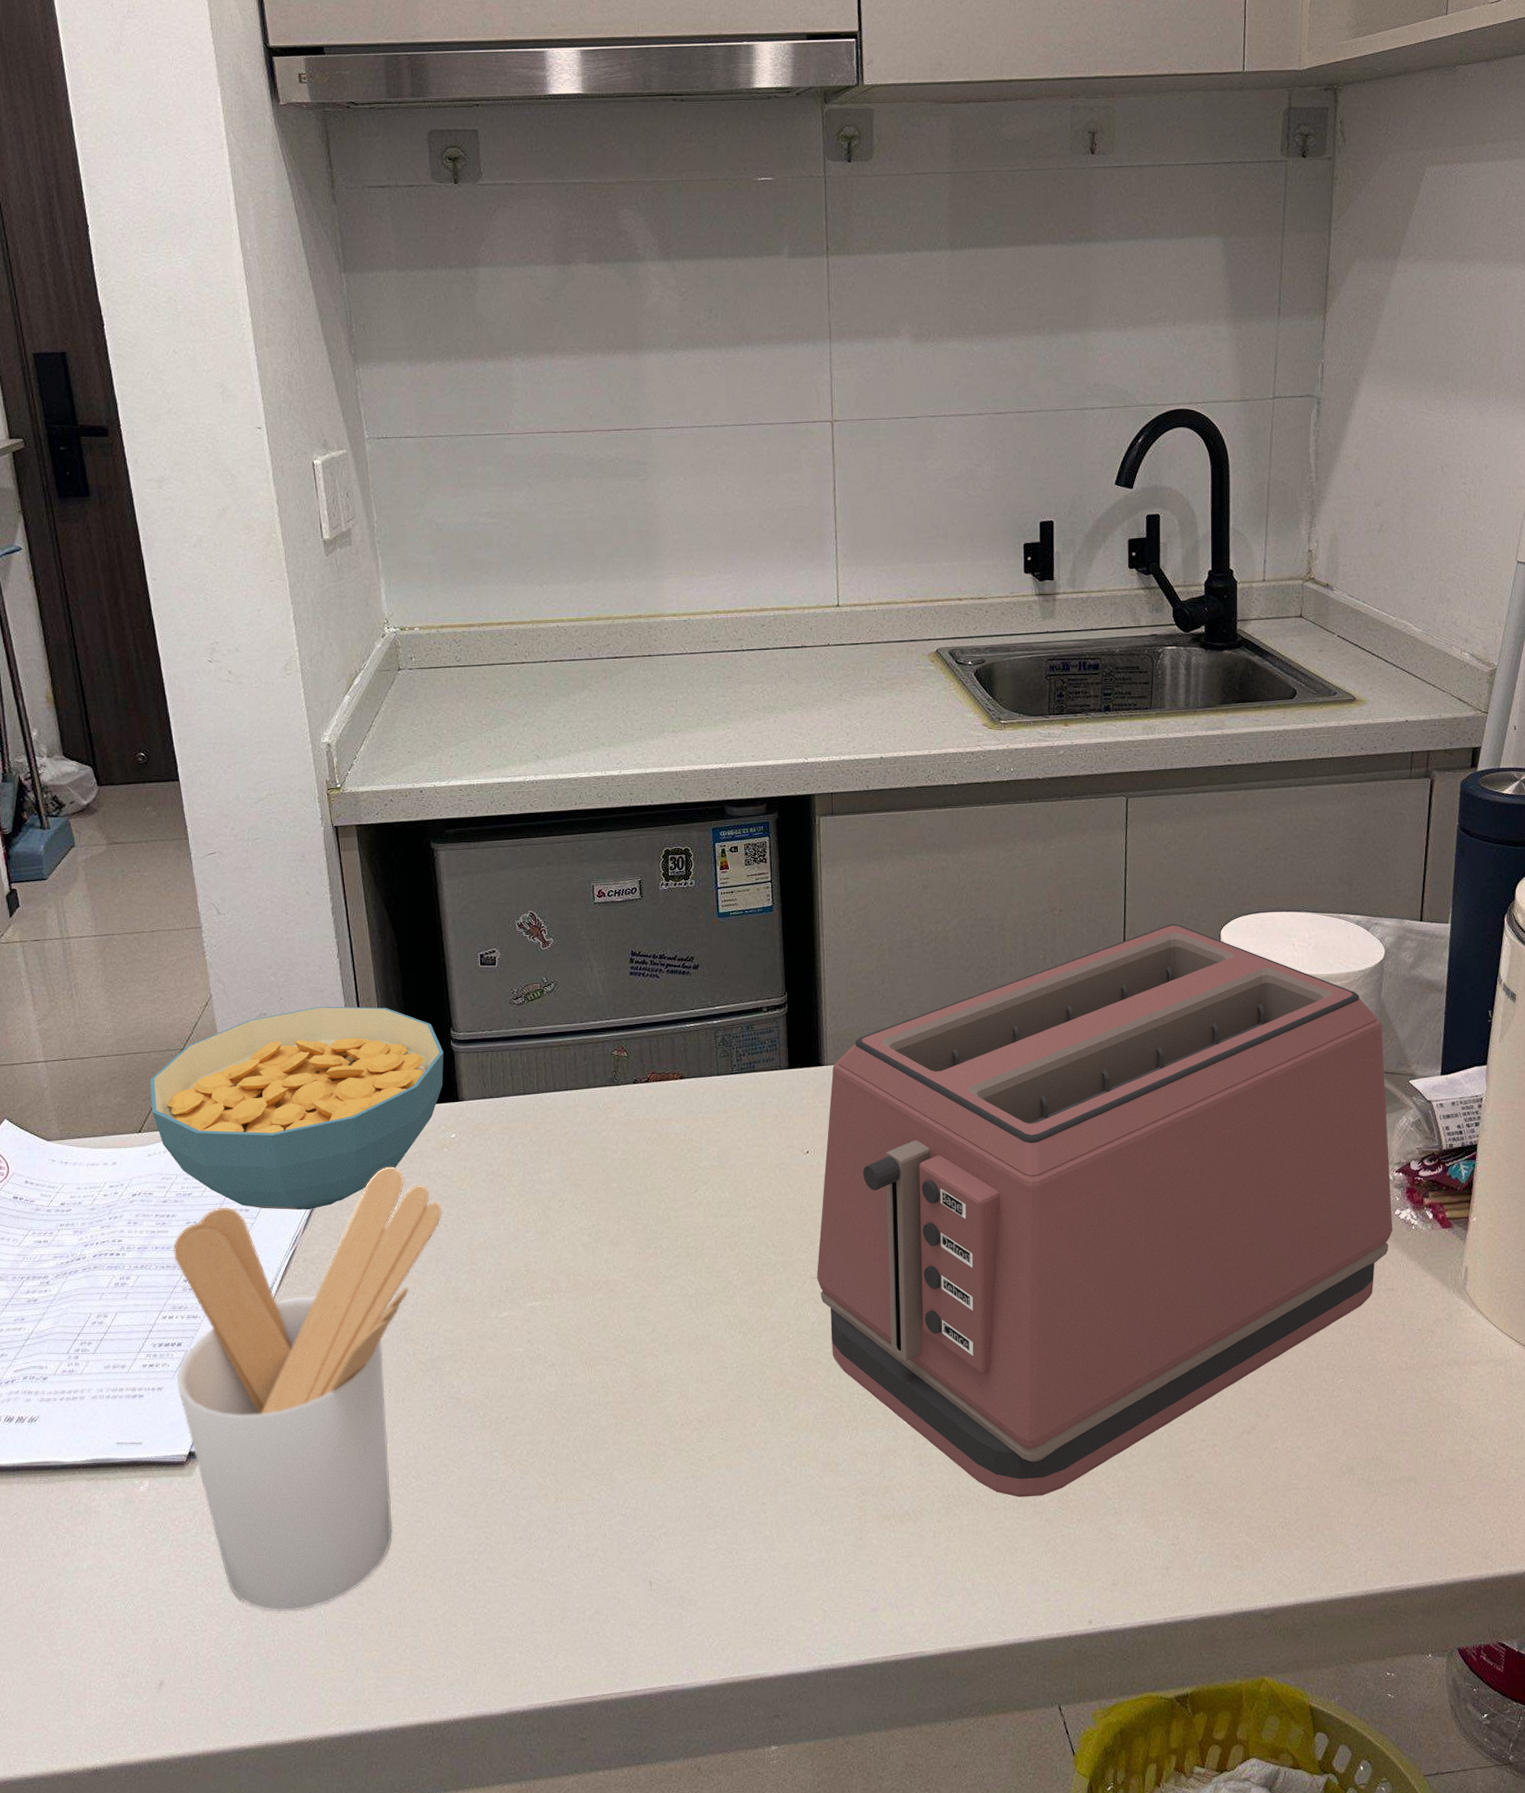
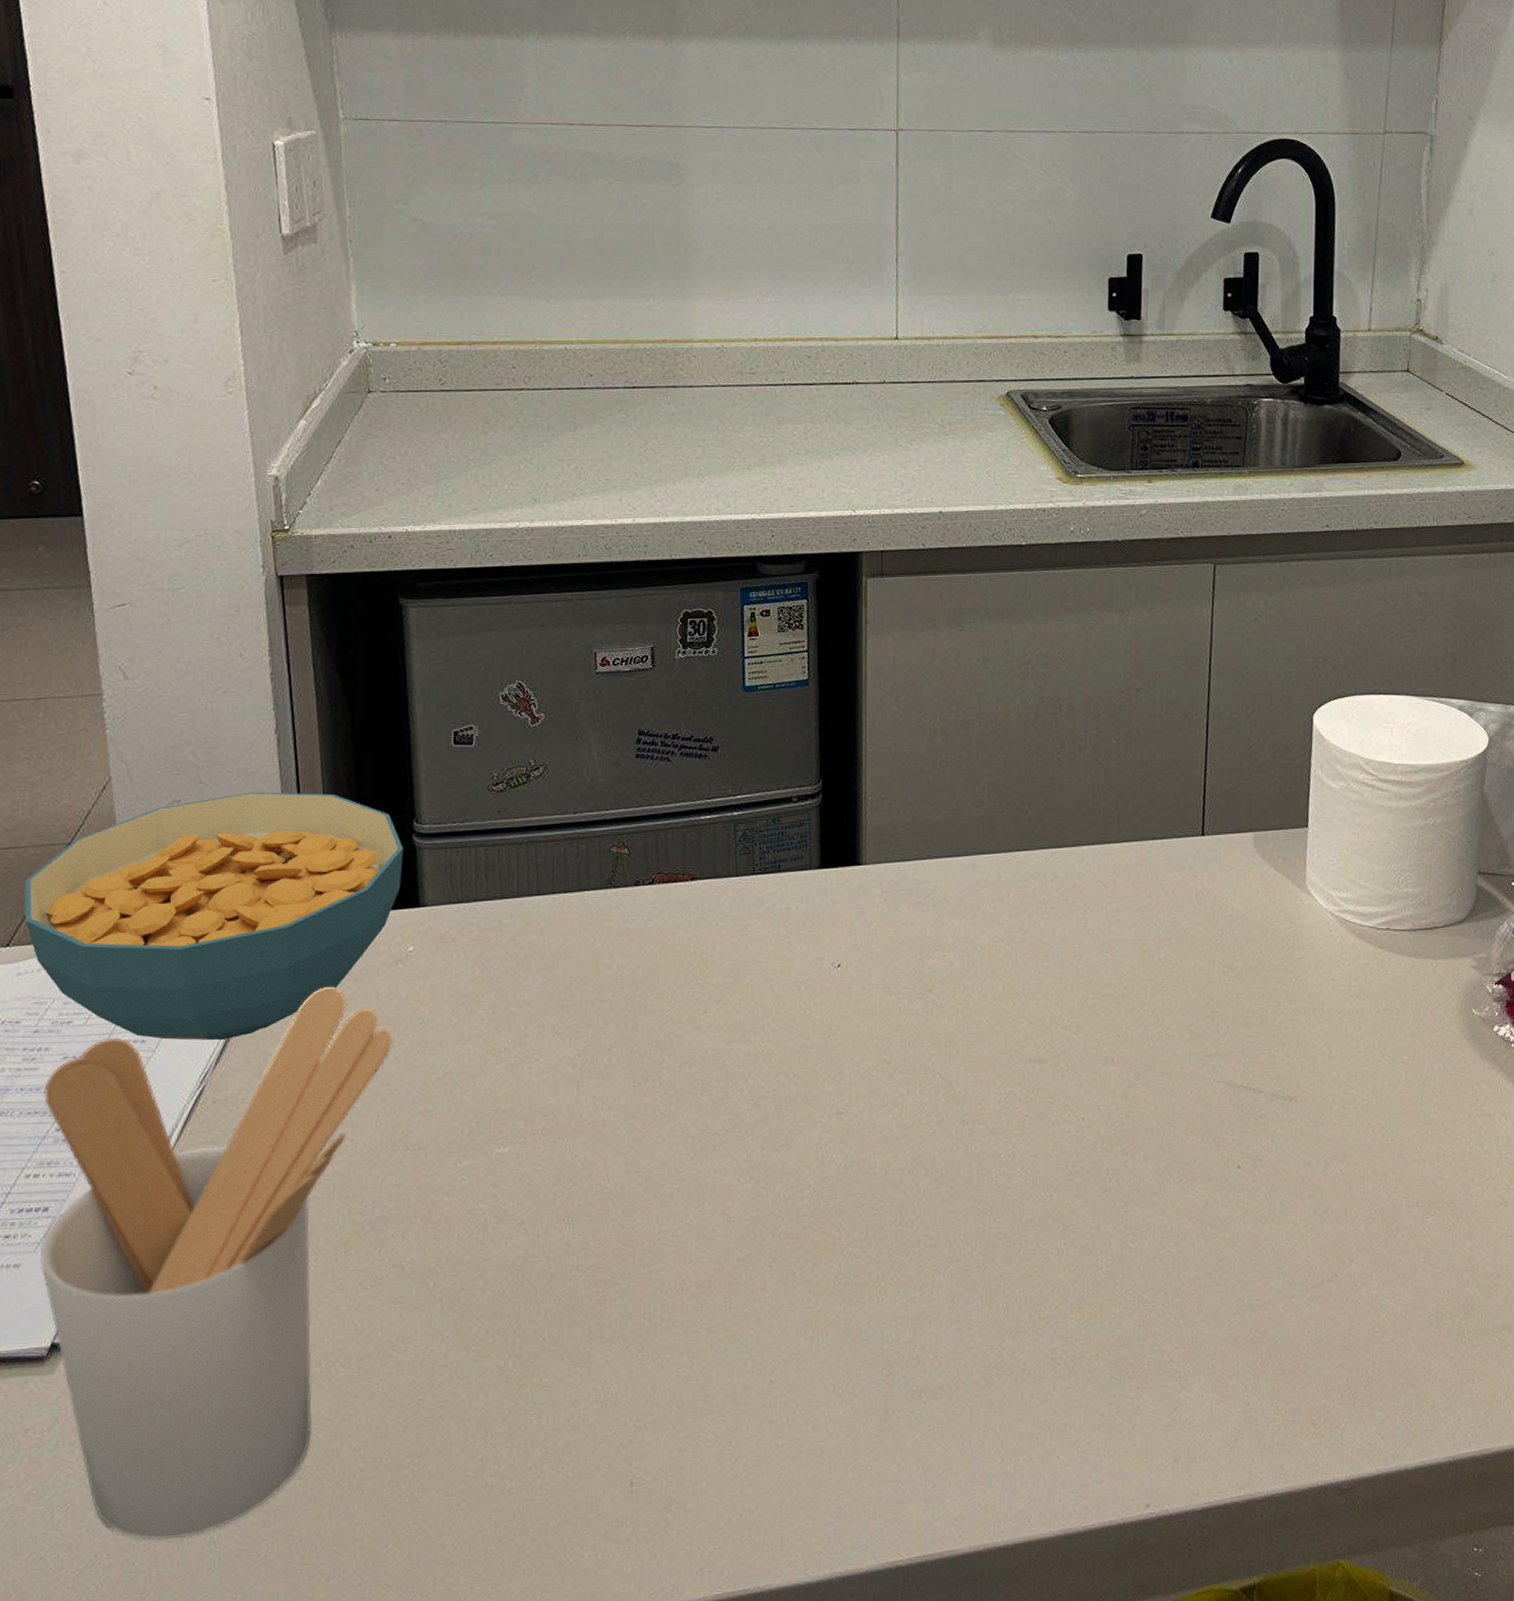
toaster: present [817,923,1393,1498] -> none [845,706,1491,1364]

